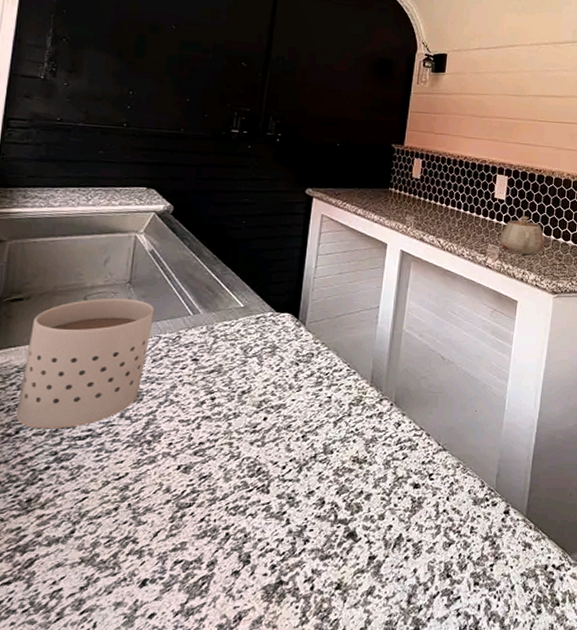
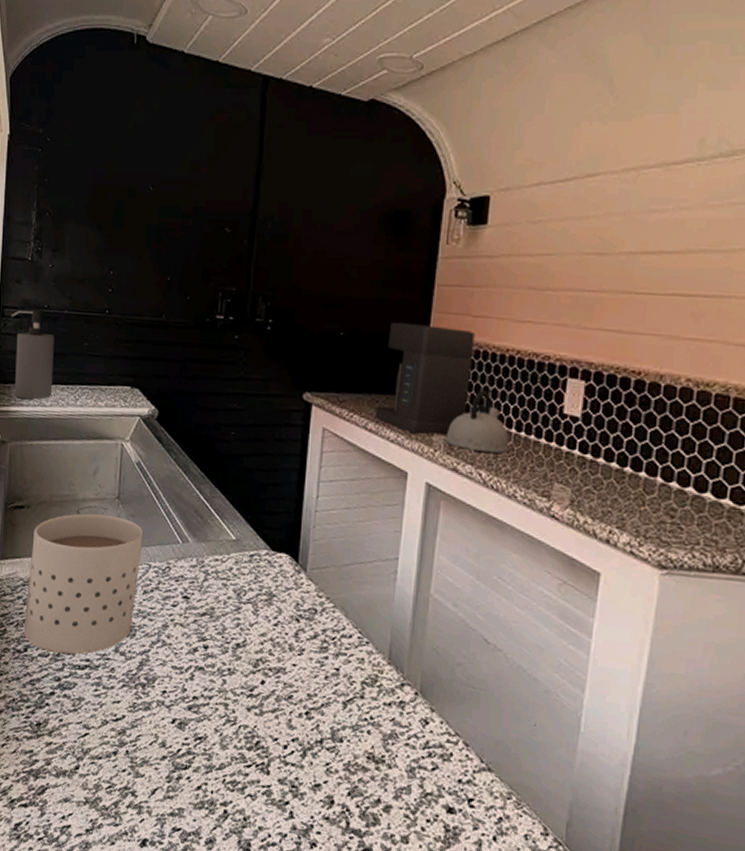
soap dispenser: none [17,121,67,202] -> present [11,309,54,400]
coffee maker: none [363,136,436,216] -> present [375,321,475,436]
kettle: none [414,183,459,226] -> present [443,389,510,454]
teapot: present [500,215,545,255] -> none [572,442,646,505]

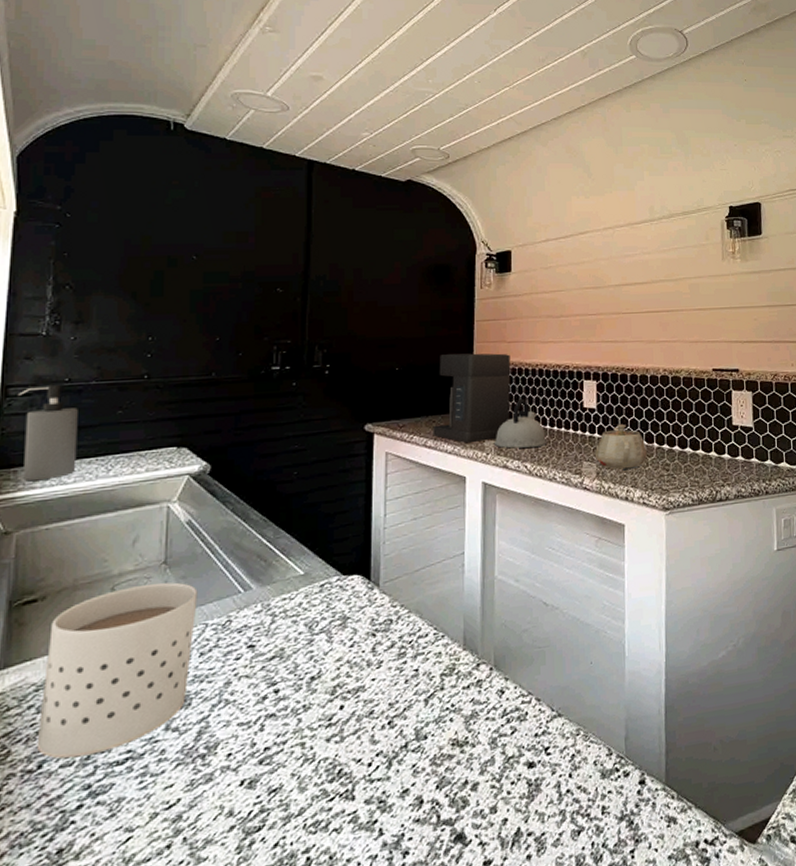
teapot: none [572,442,646,505] -> present [595,423,647,470]

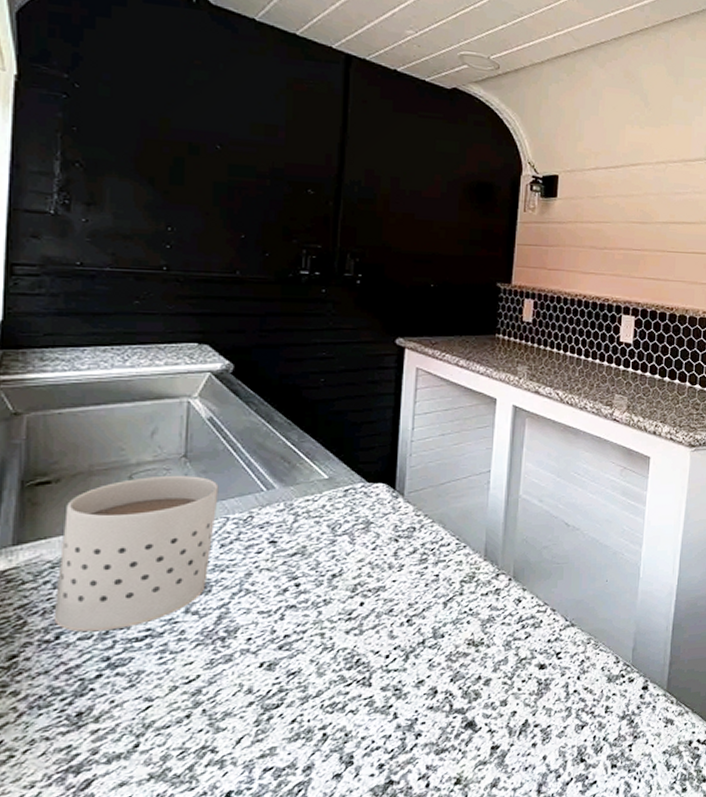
soap dispenser: present [17,384,78,482] -> none [24,266,91,365]
coffee maker: present [432,353,511,444] -> none [465,274,550,367]
kettle: present [493,398,546,449] -> none [527,327,580,375]
teapot: present [595,423,647,470] -> none [628,360,679,405]

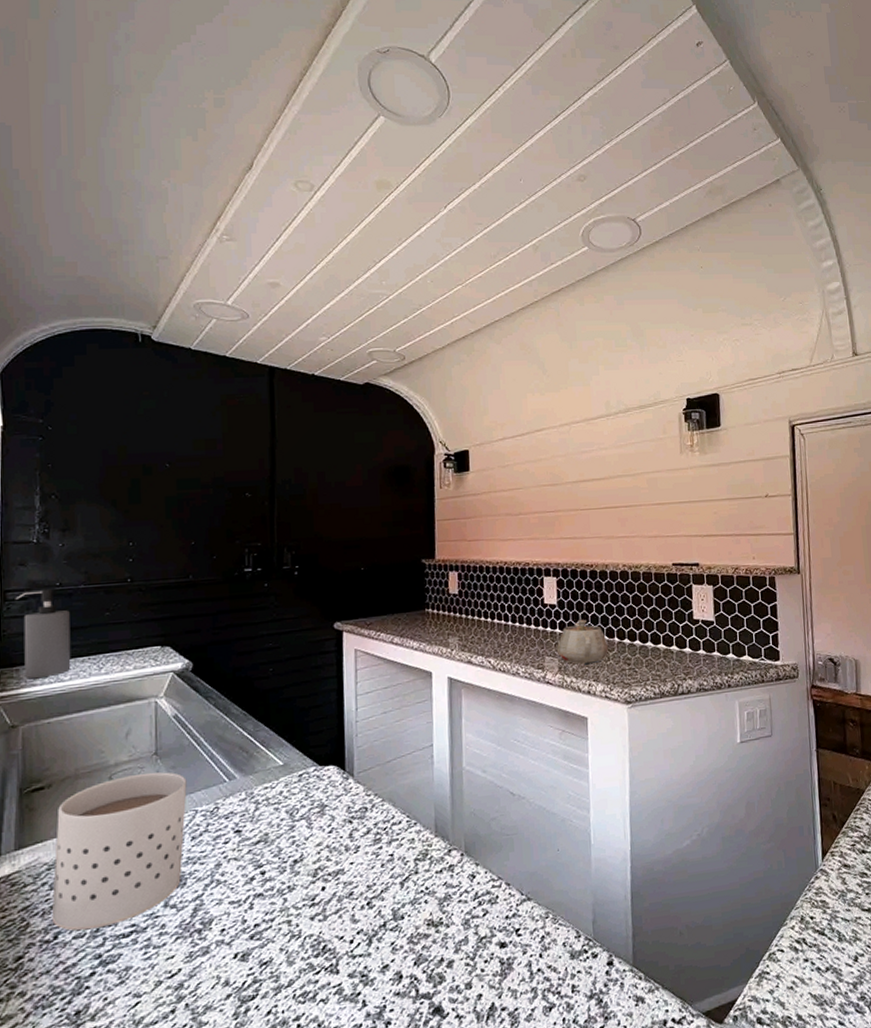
soap dispenser: none [24,266,91,365] -> present [15,588,71,680]
teapot: none [628,360,679,405] -> present [557,619,608,664]

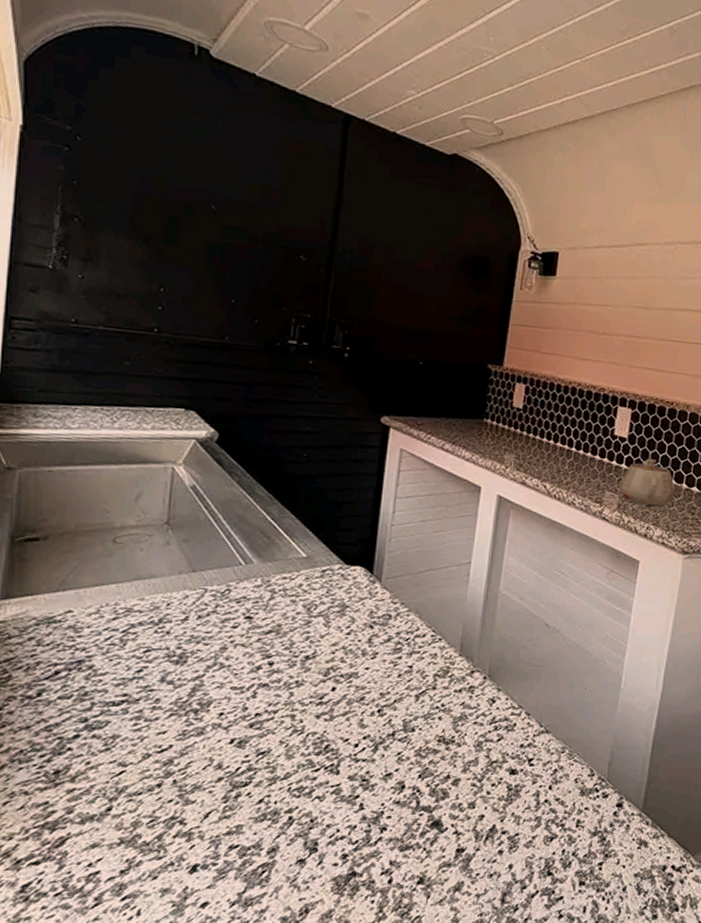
soap dispenser: present [15,588,71,680] -> none [22,322,84,422]
mug: present [51,772,187,931] -> none [36,541,199,692]

